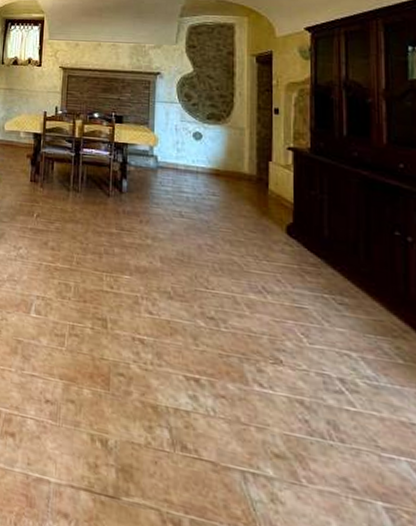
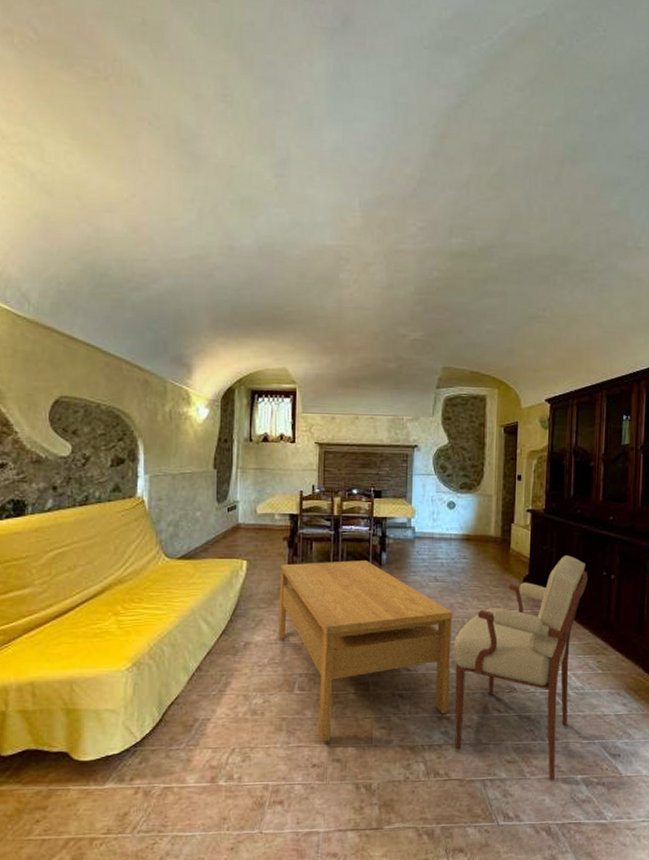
coffee table: none [18,181,201,377] -> present [278,560,453,742]
armchair: none [202,205,374,499] -> present [453,556,588,781]

